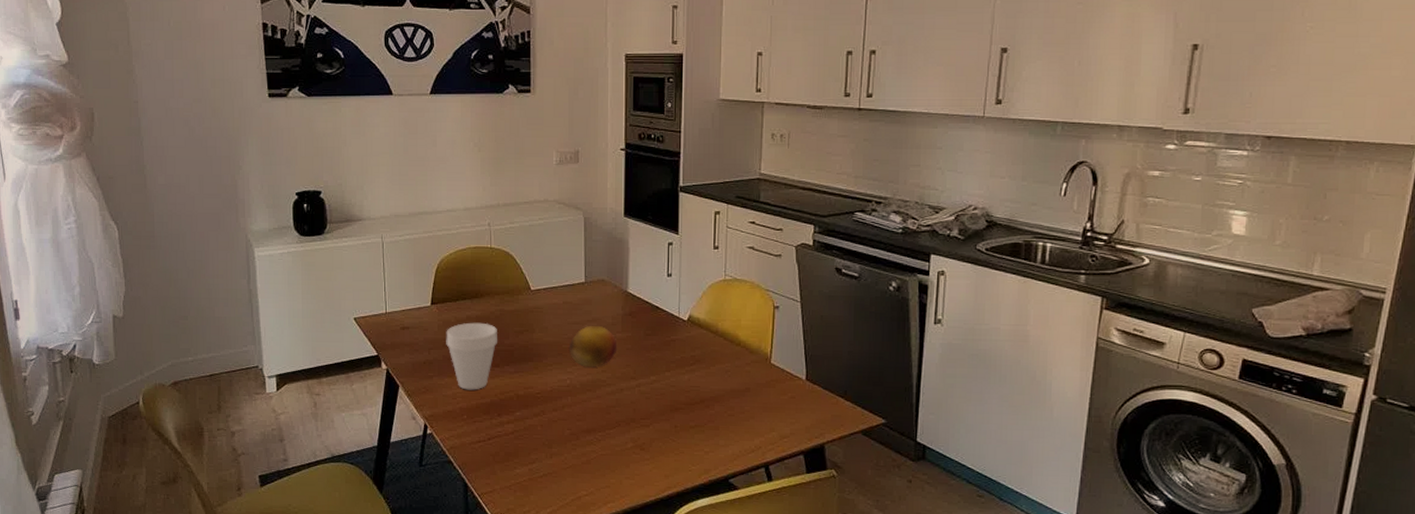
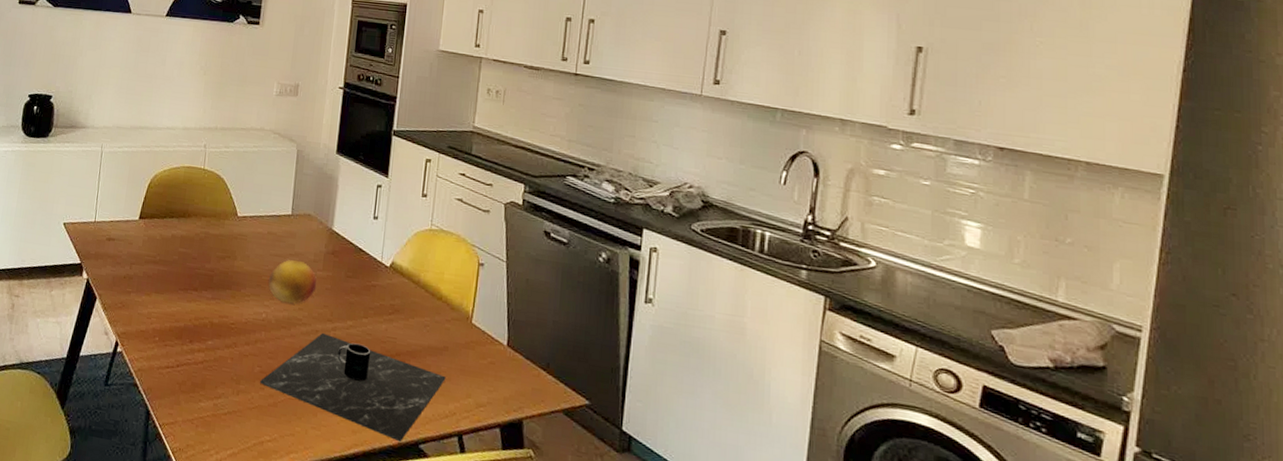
cup: present [446,322,497,390] -> none [148,241,200,312]
place setting: none [570,390,750,480] -> present [259,332,446,443]

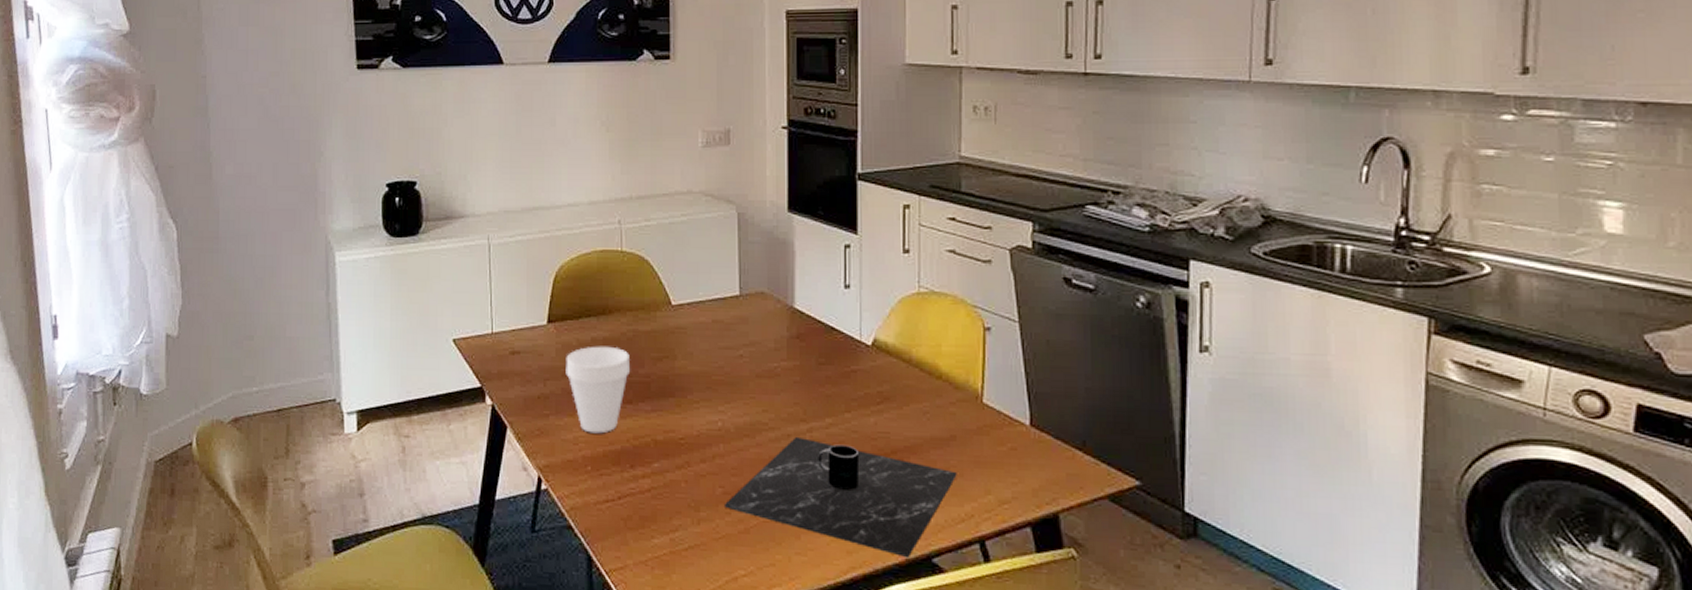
cup: none [148,241,200,312] -> present [566,346,630,434]
fruit: present [268,259,317,304] -> none [720,350,782,404]

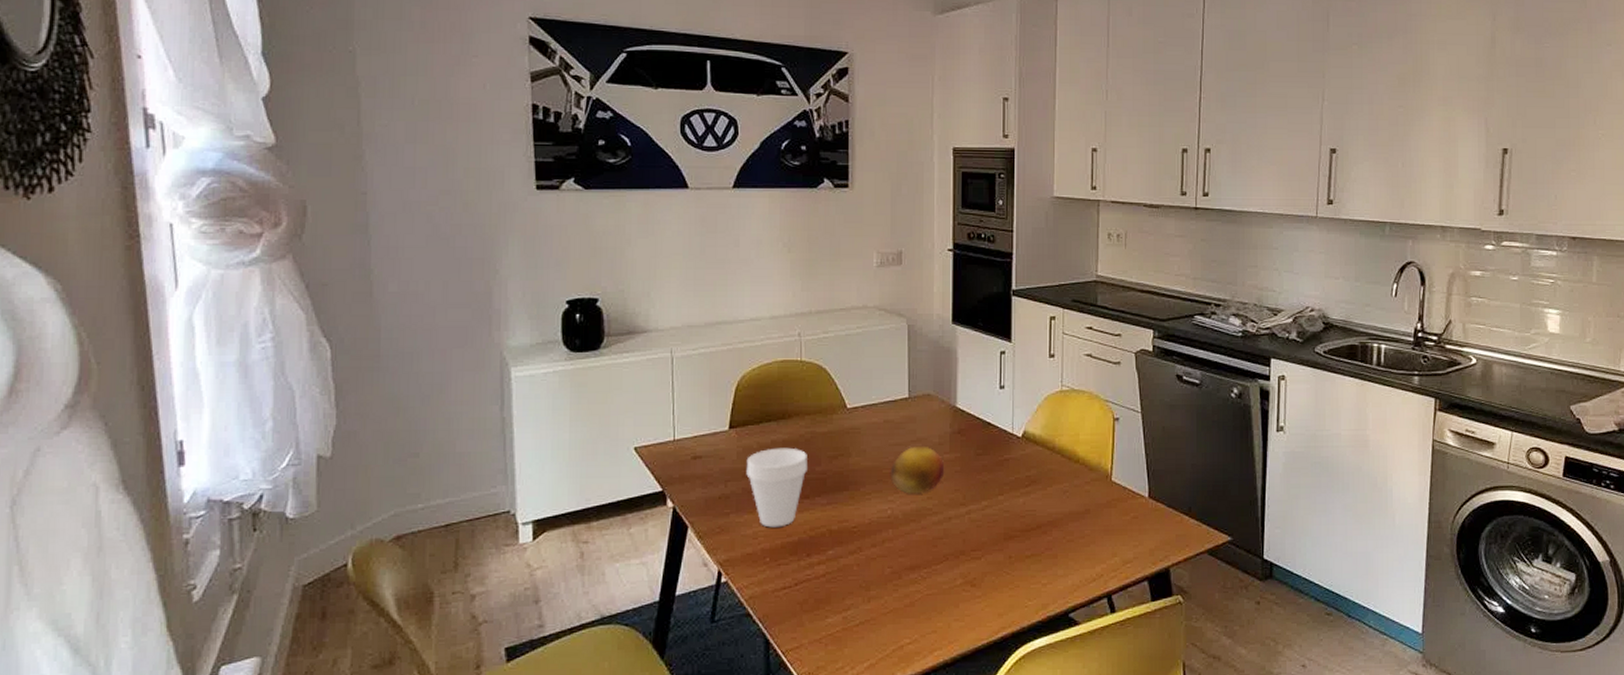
fruit: none [720,350,782,404] -> present [890,446,945,493]
place setting: present [723,436,957,559] -> none [891,518,1090,616]

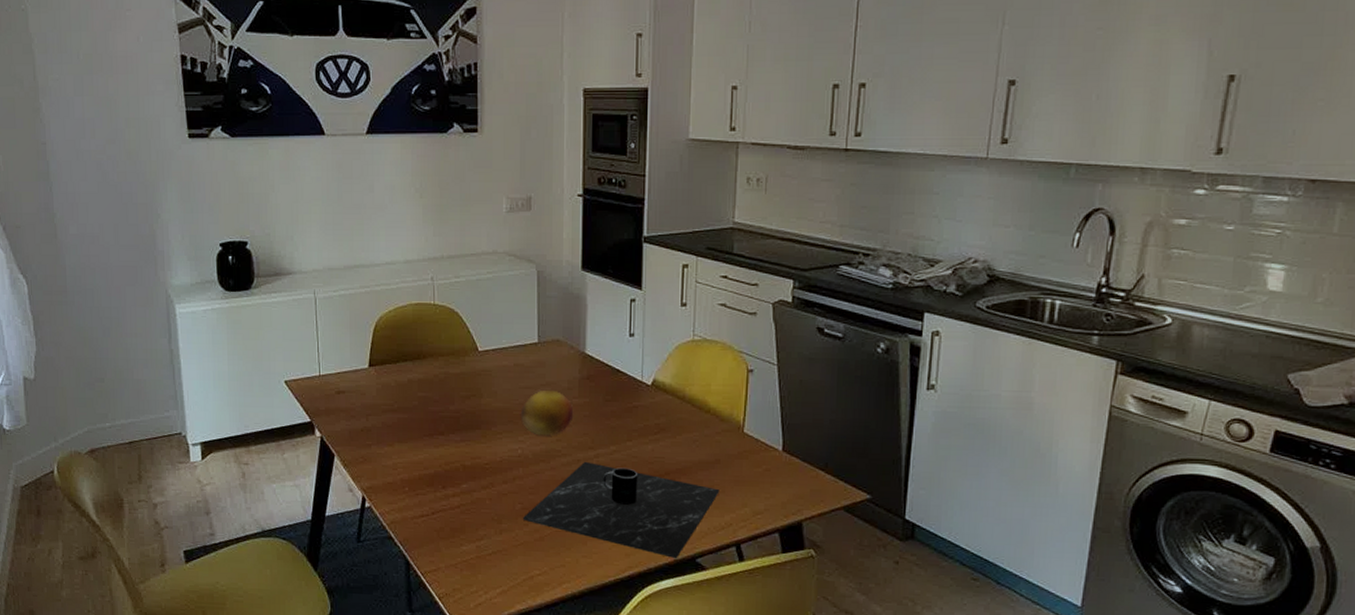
cup: present [746,447,807,528] -> none [385,386,442,460]
place setting: none [891,518,1090,616] -> present [522,461,720,559]

